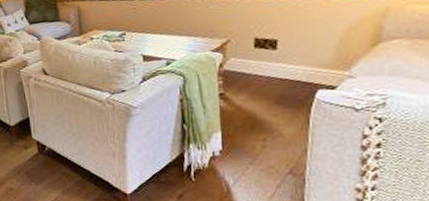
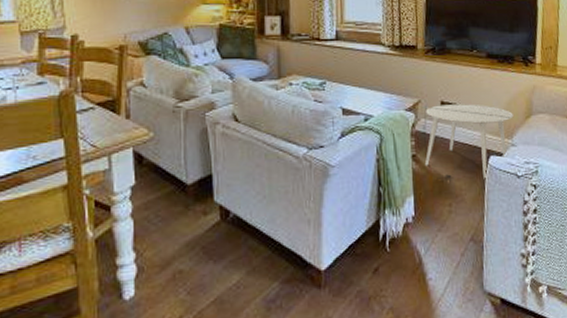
side table: none [231,37,353,117] -> present [422,104,514,181]

